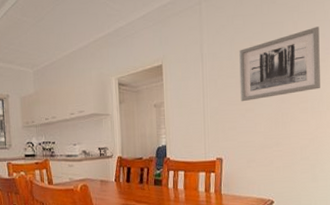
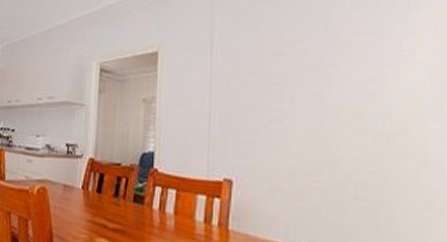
wall art: present [239,27,320,102] -> none [263,21,387,109]

